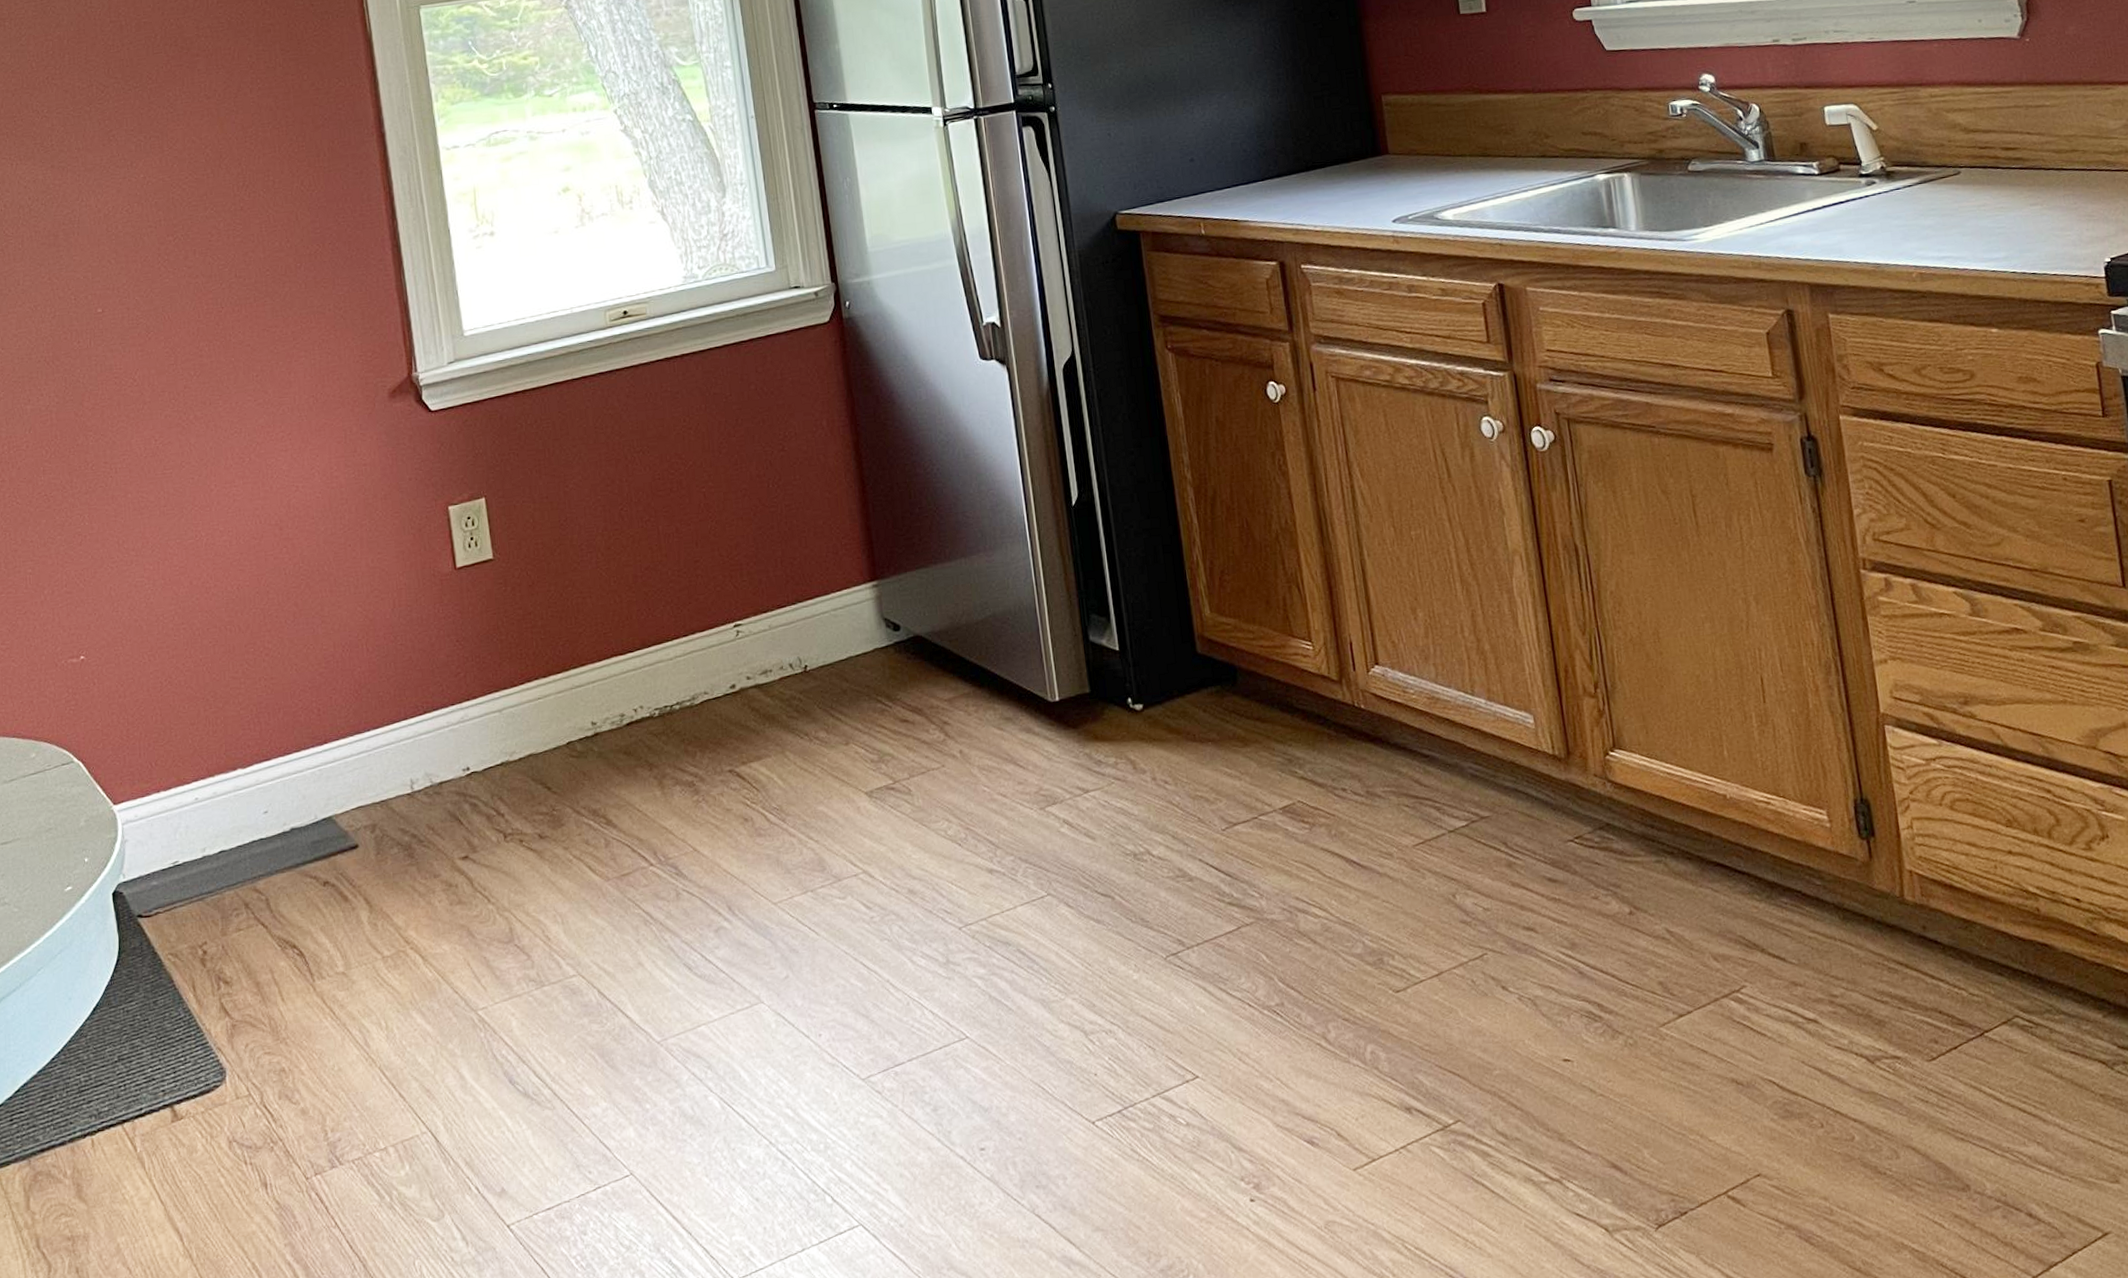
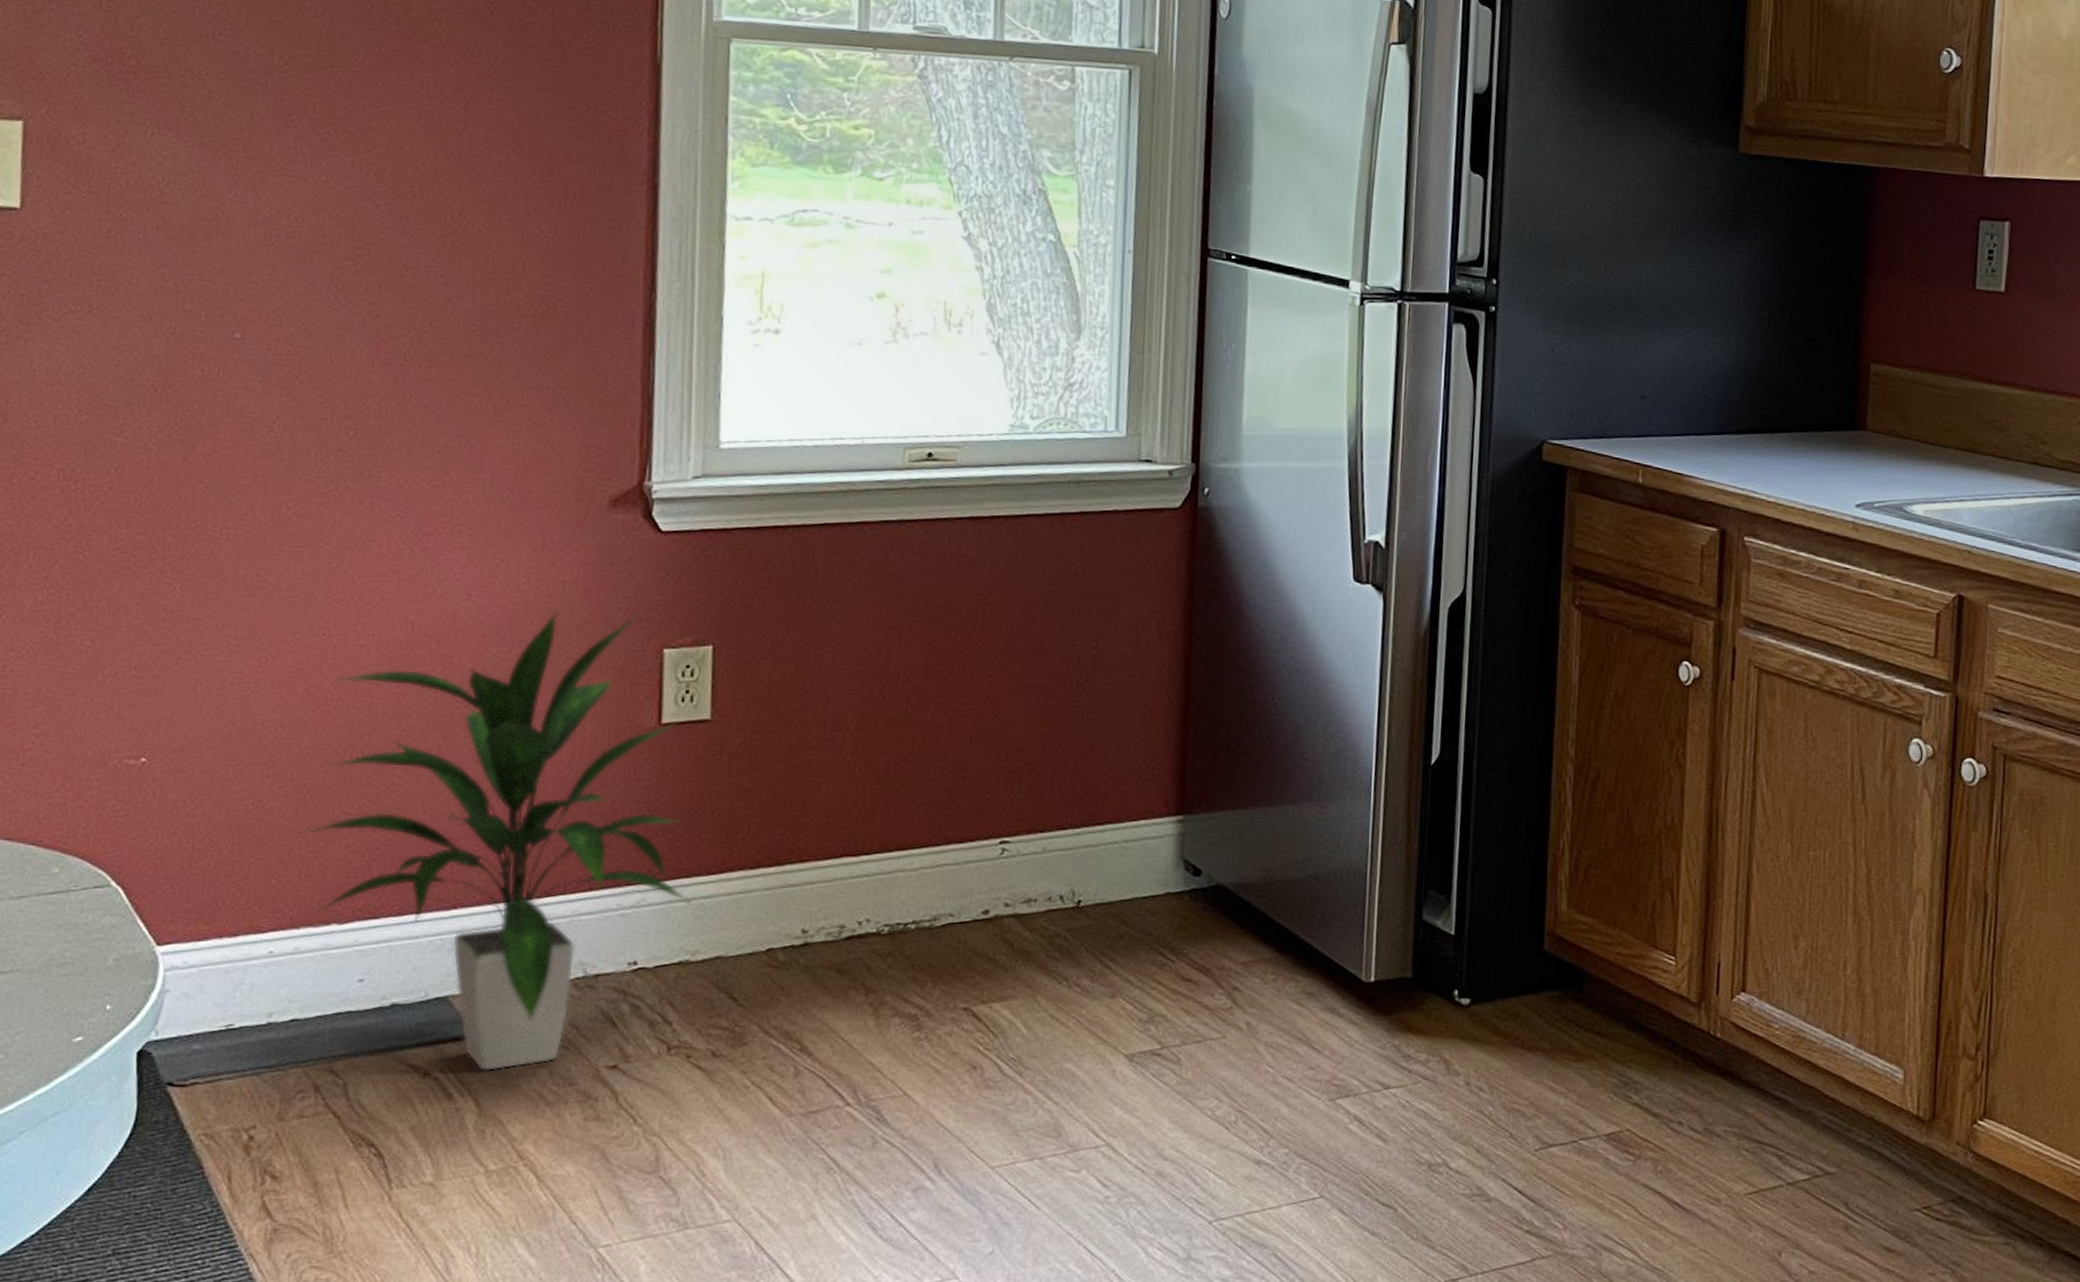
indoor plant: none [202,479,501,875] -> present [299,611,690,1072]

